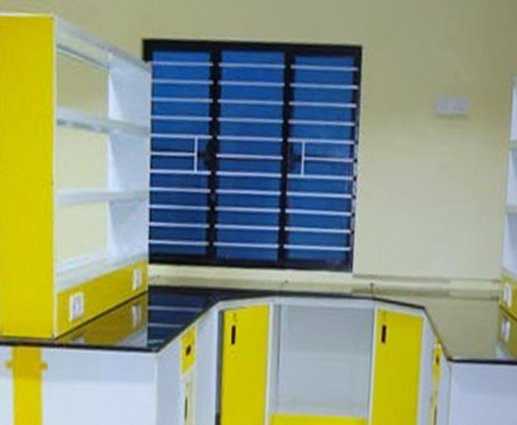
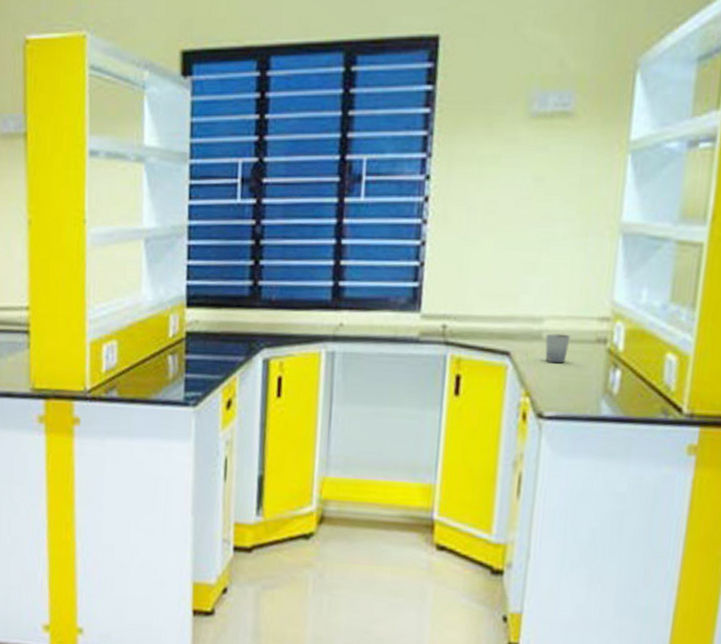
cup: none [452,292,471,317] -> present [545,333,571,364]

